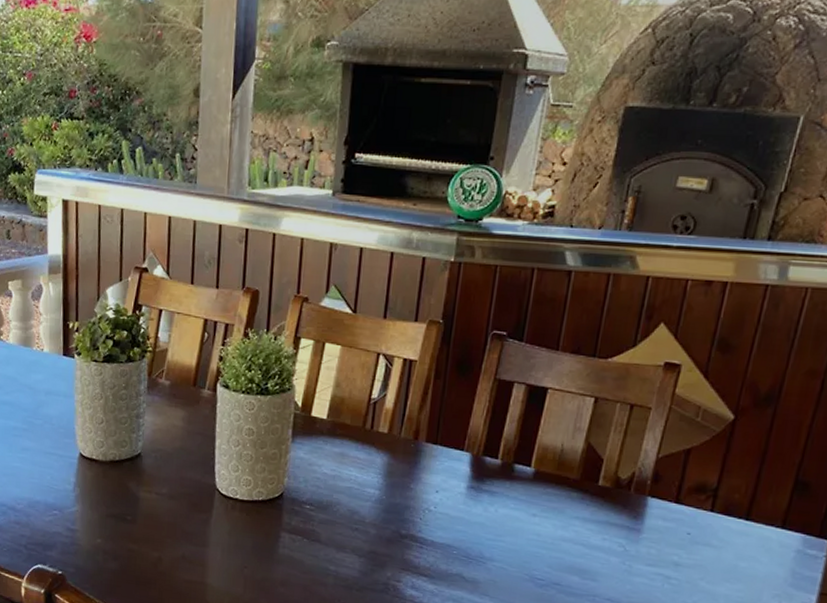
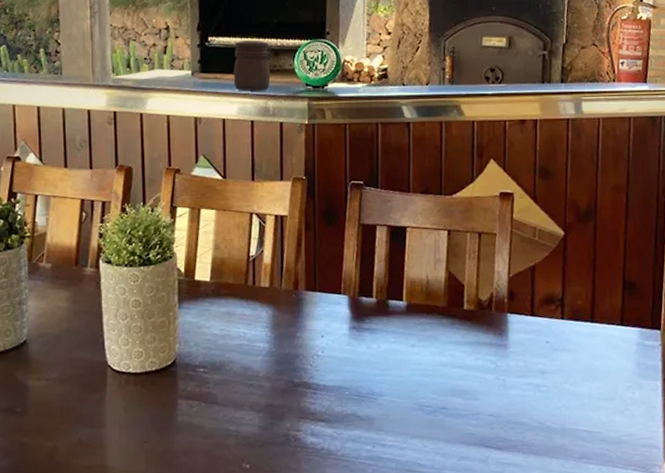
jar: none [377,160,427,220] -> present [233,40,274,91]

